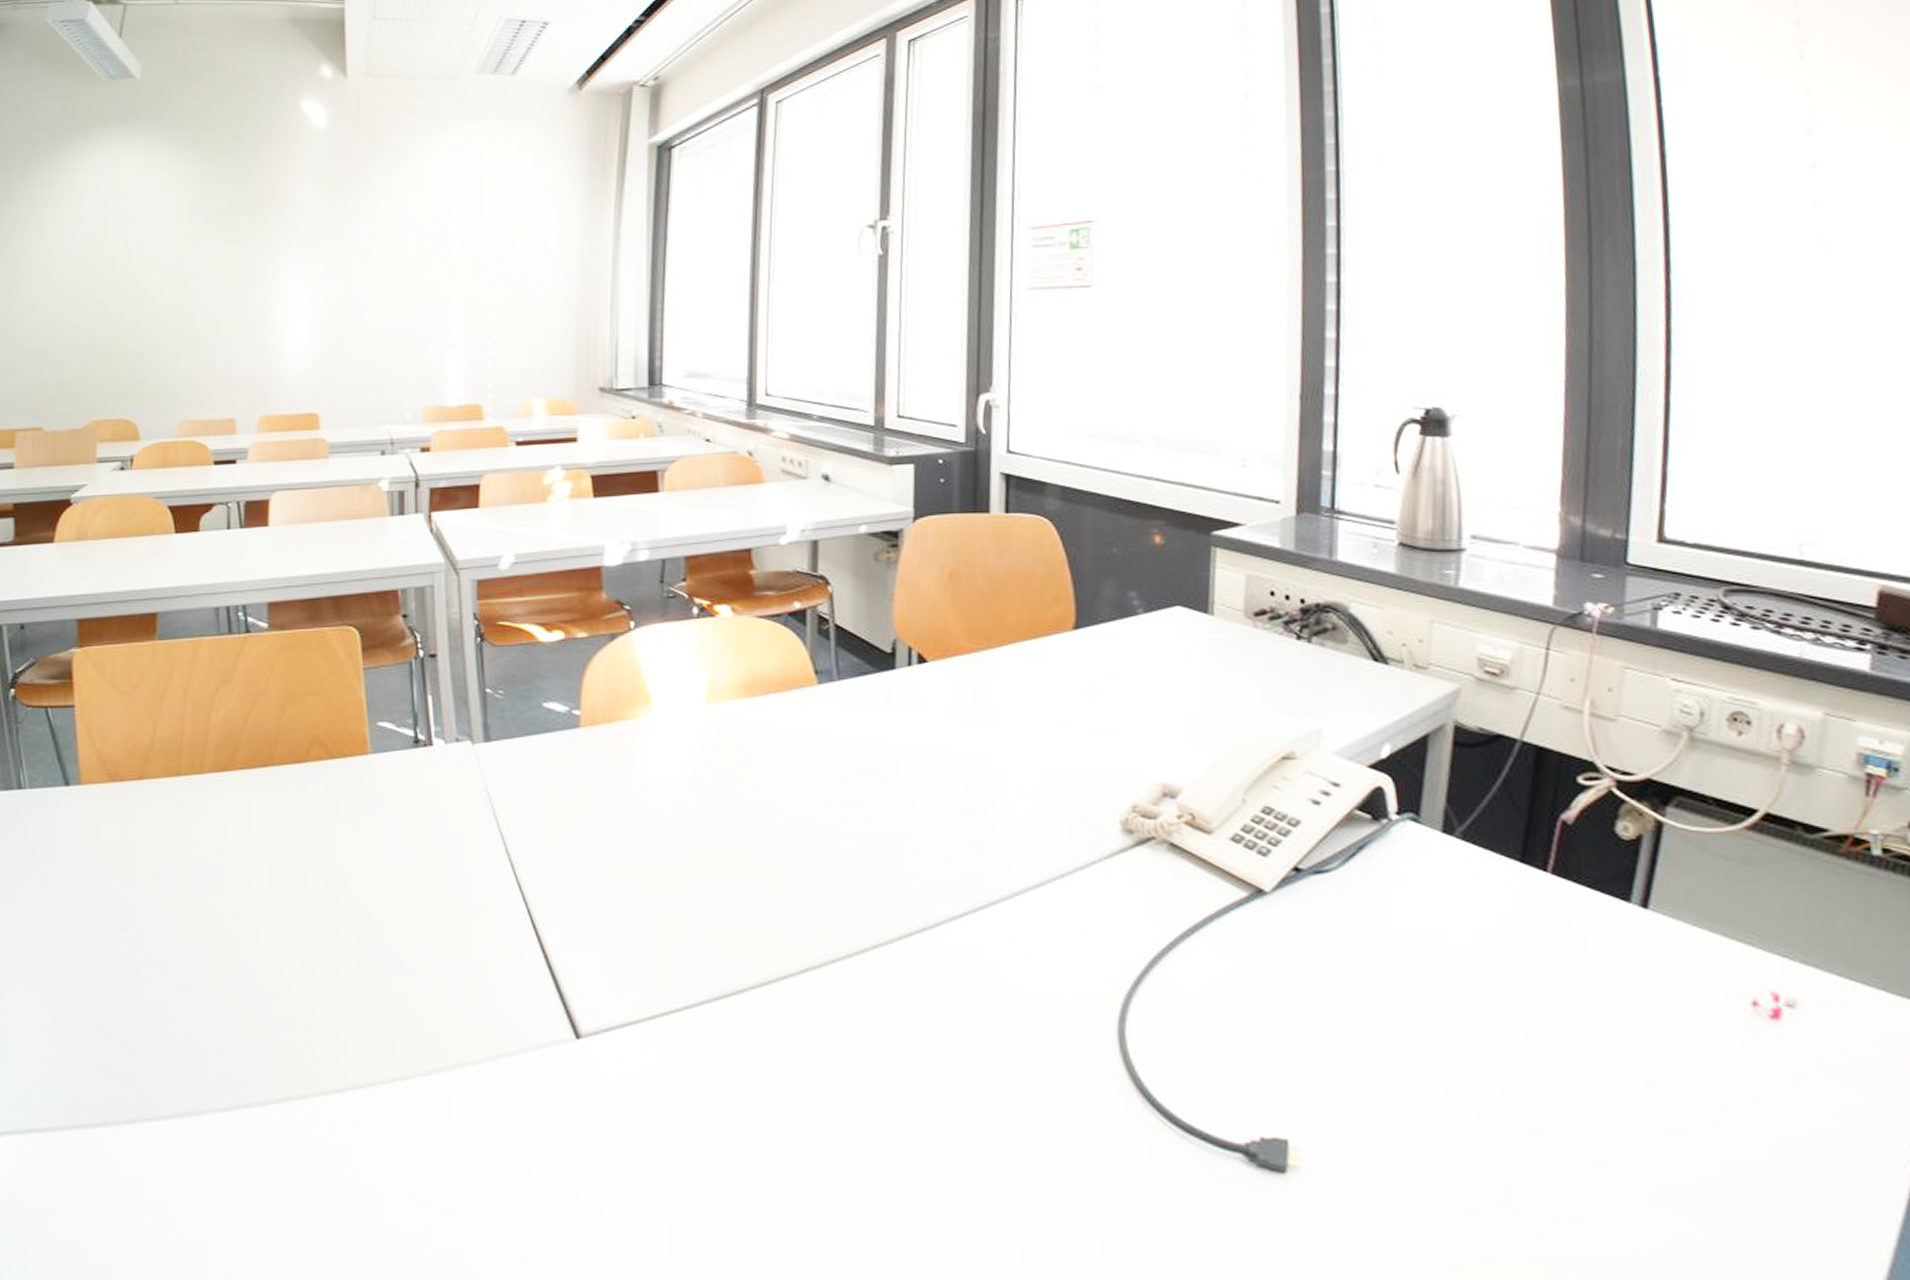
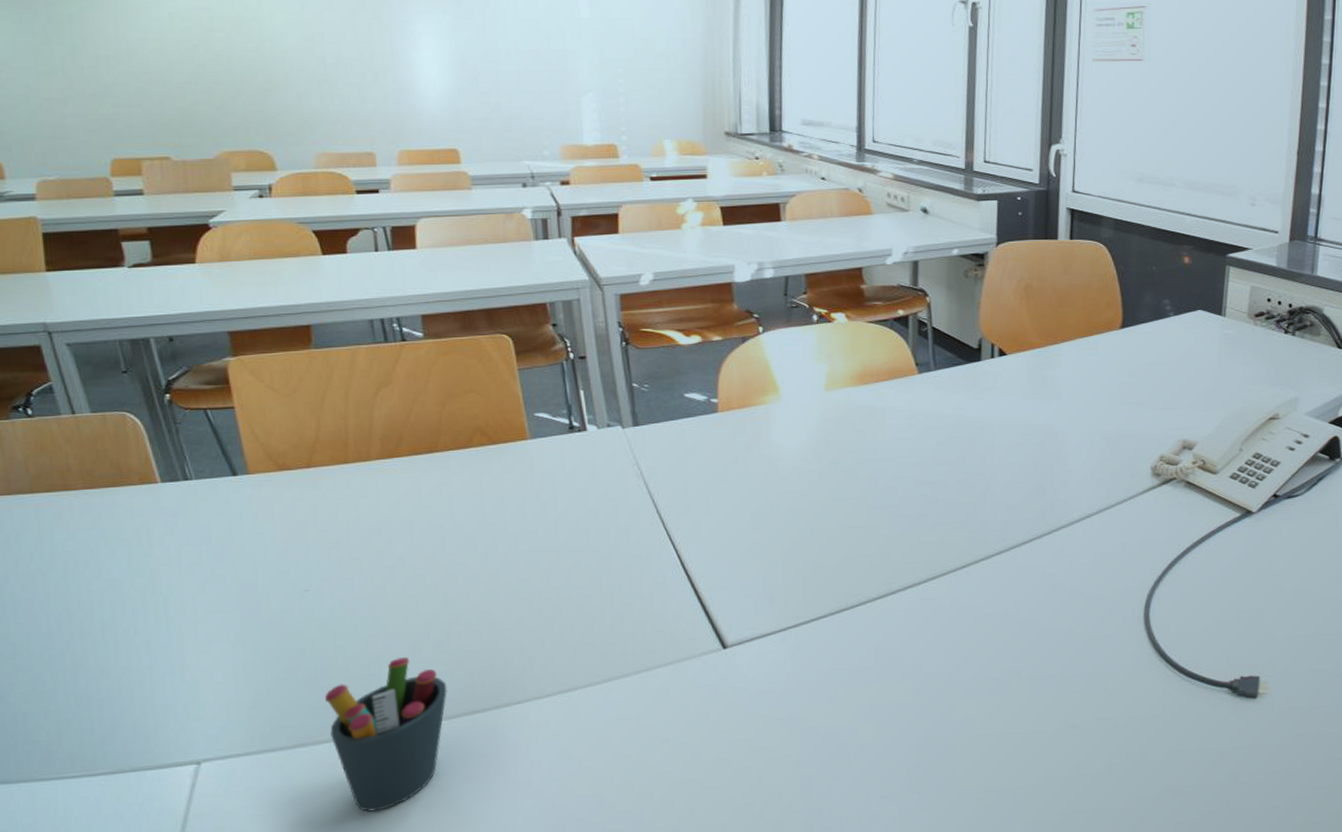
pen holder: none [131,1019,262,1220] -> present [324,656,447,812]

